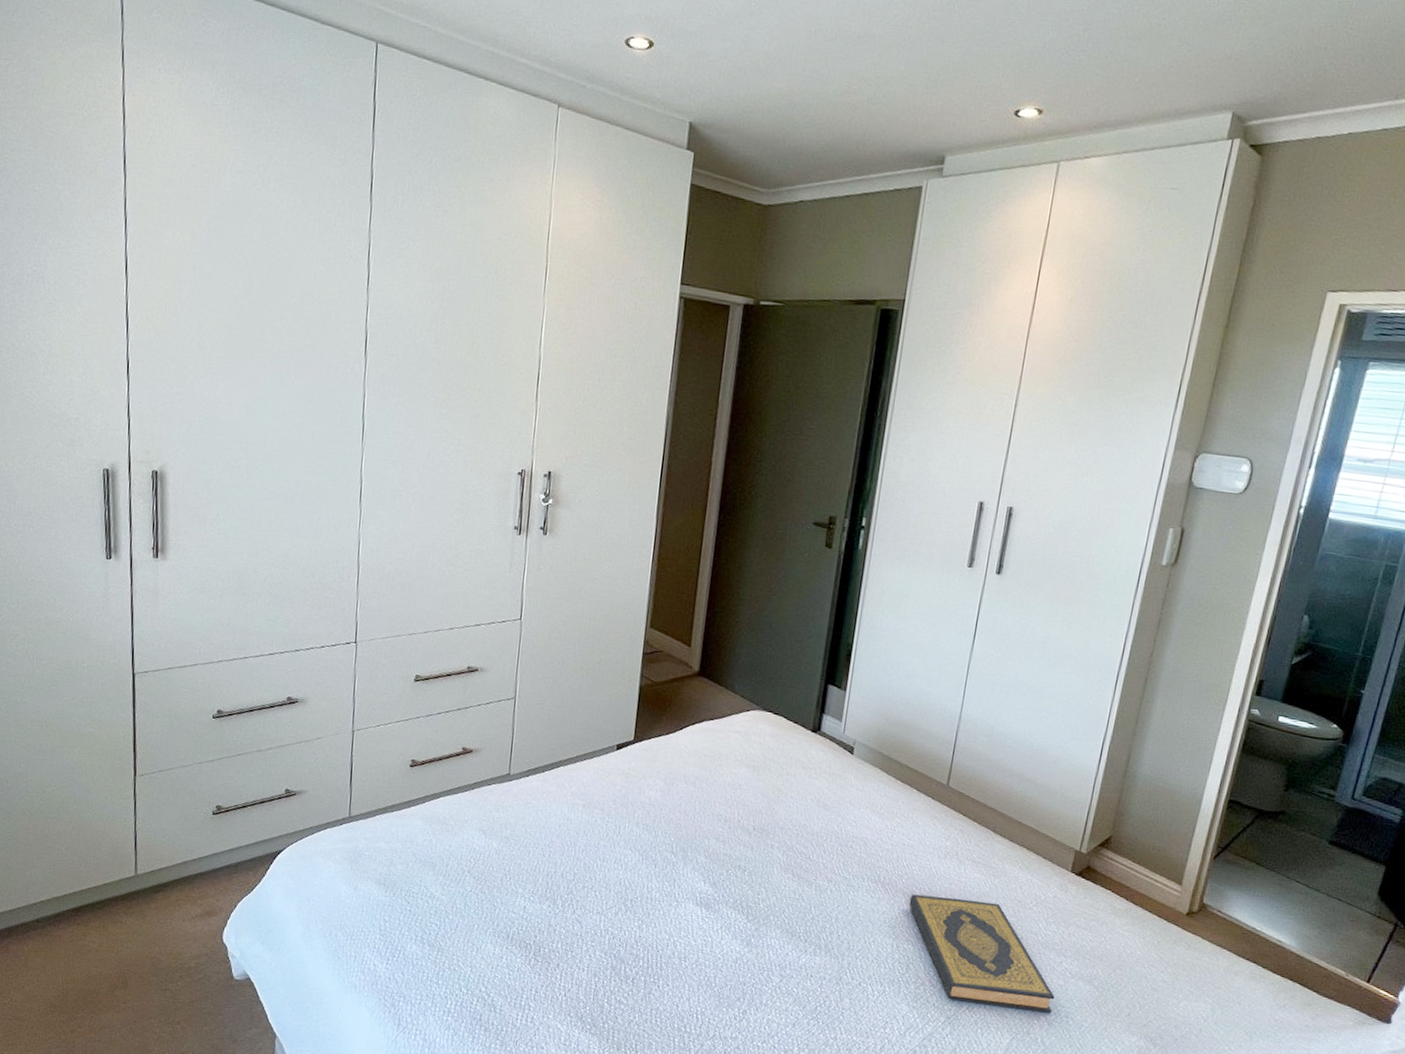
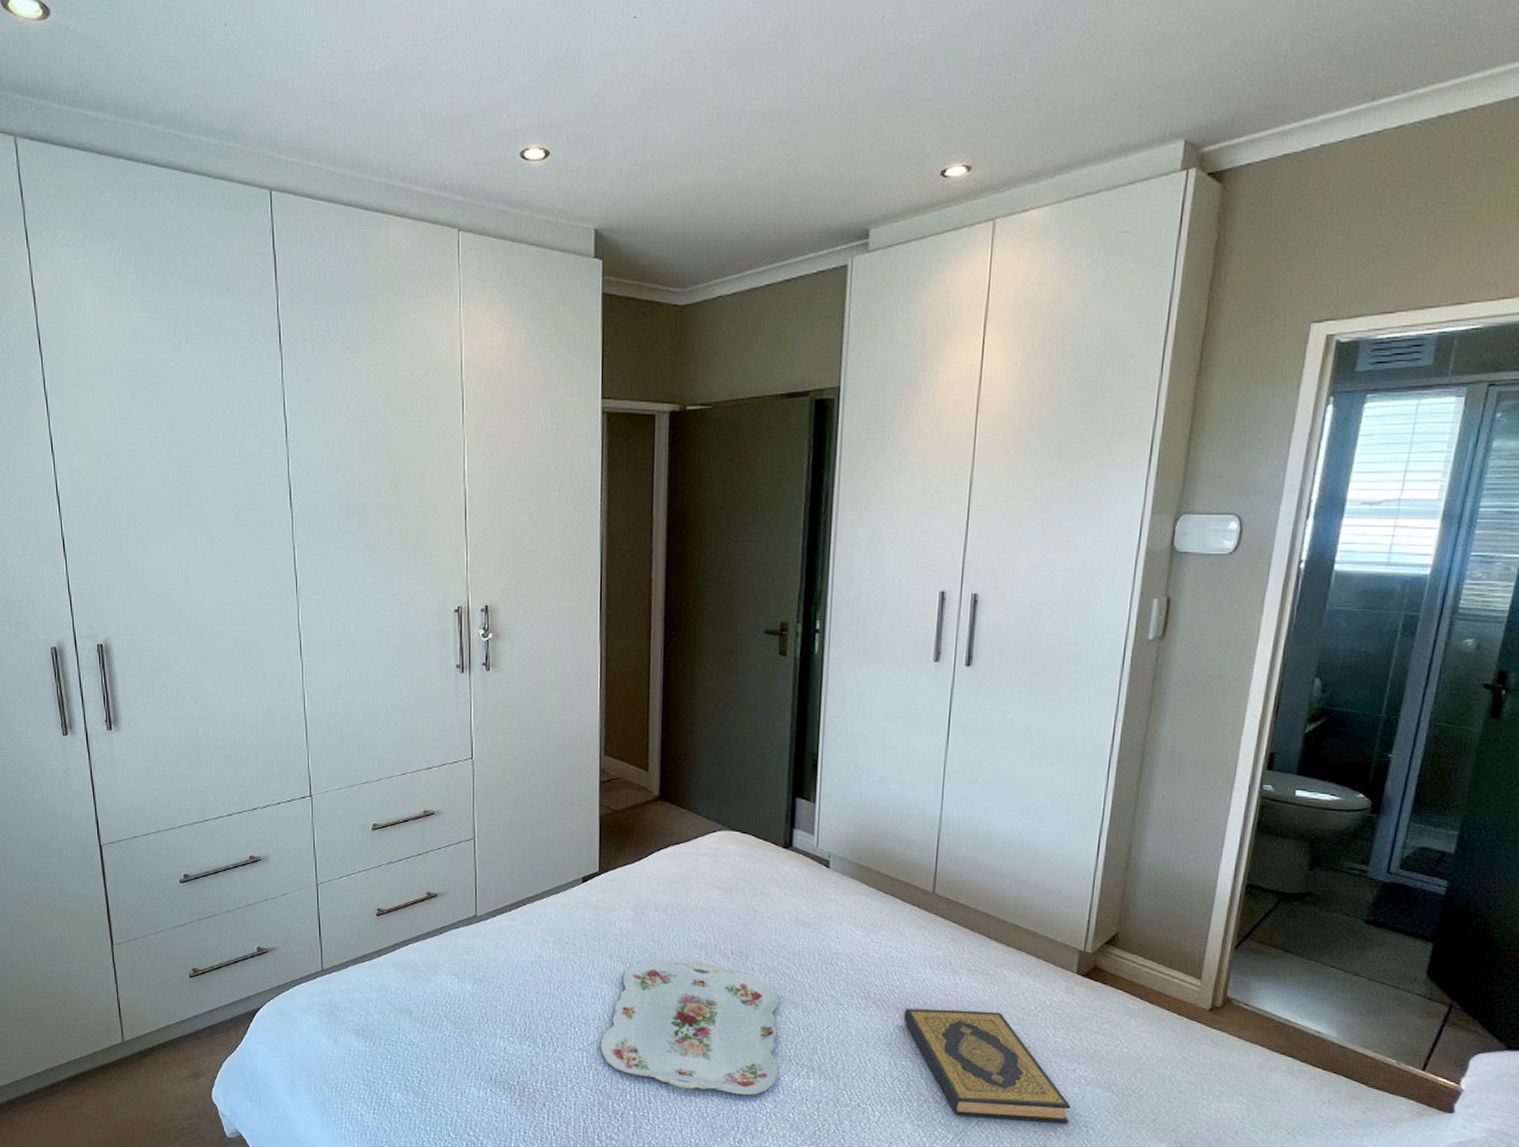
serving tray: none [618,831,795,969] -> present [600,961,779,1096]

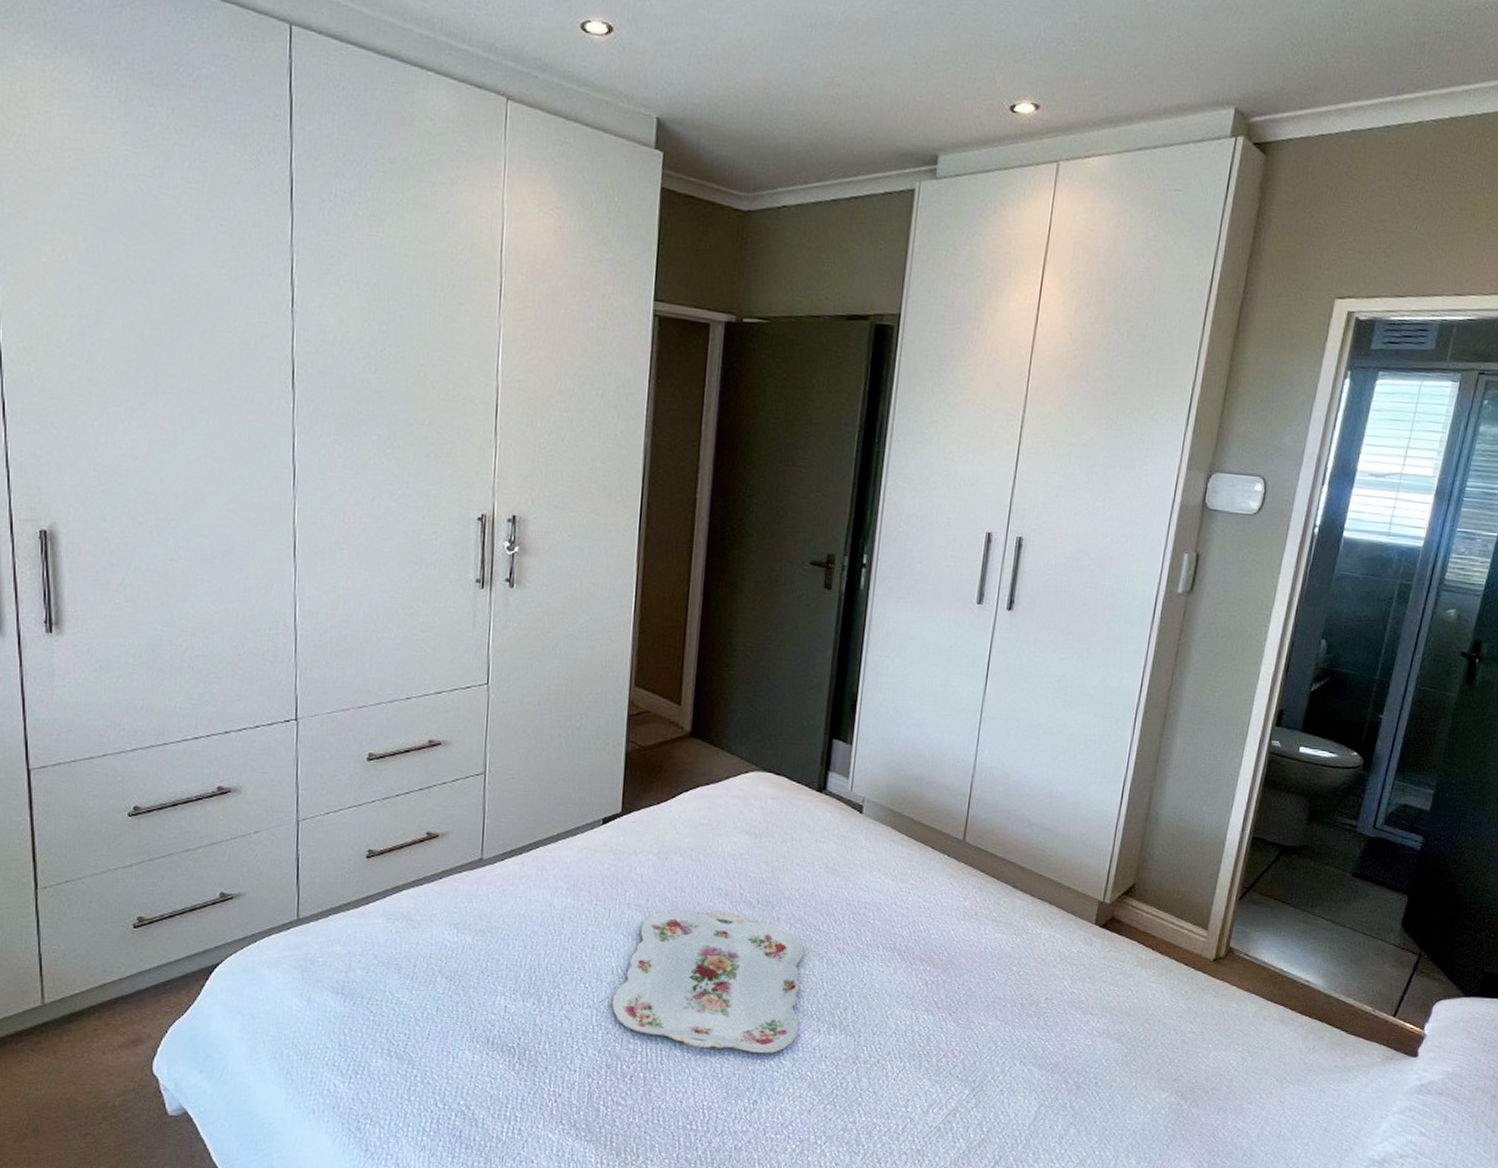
hardback book: present [903,1008,1071,1124] -> none [927,960,1083,1076]

